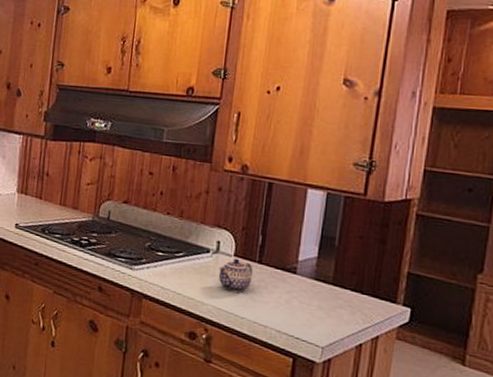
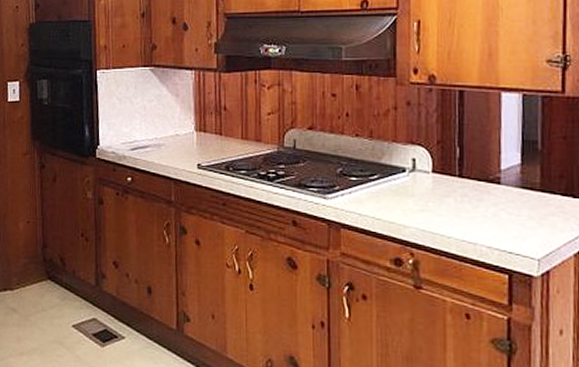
teapot: present [218,258,253,293] -> none [417,174,454,211]

